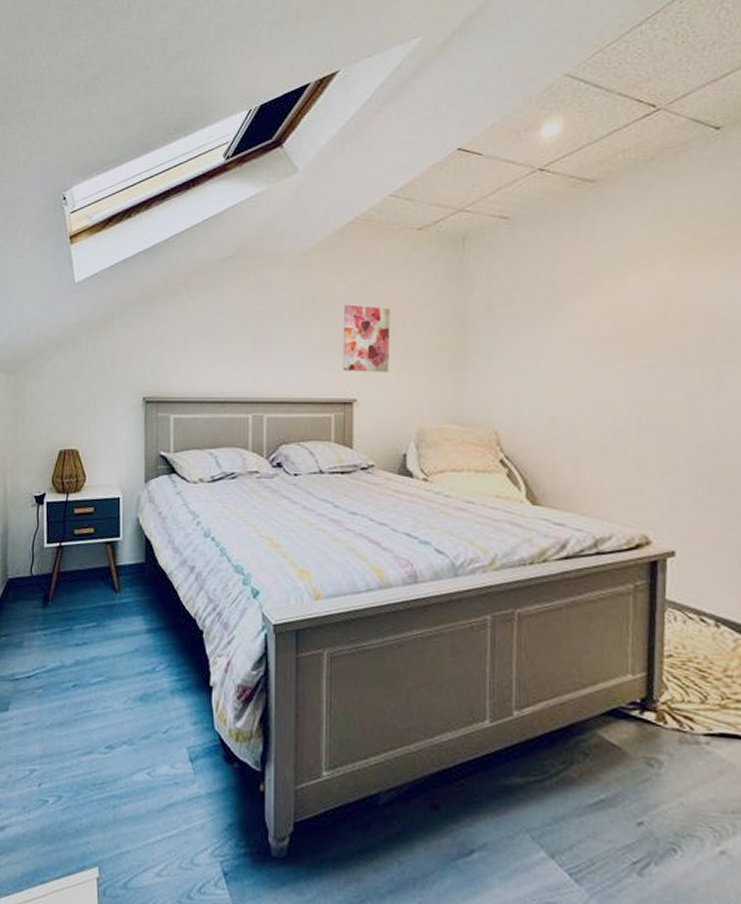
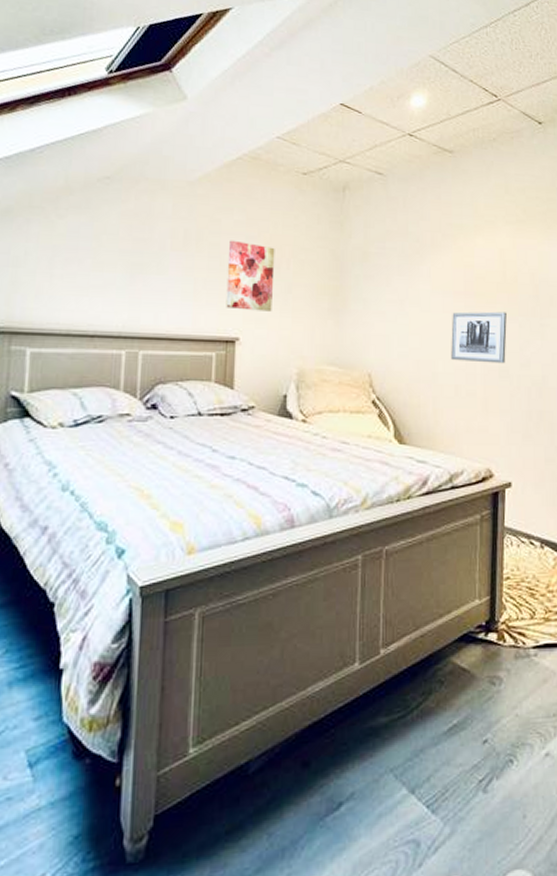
wall art: none [595,359,669,418] -> present [451,311,507,364]

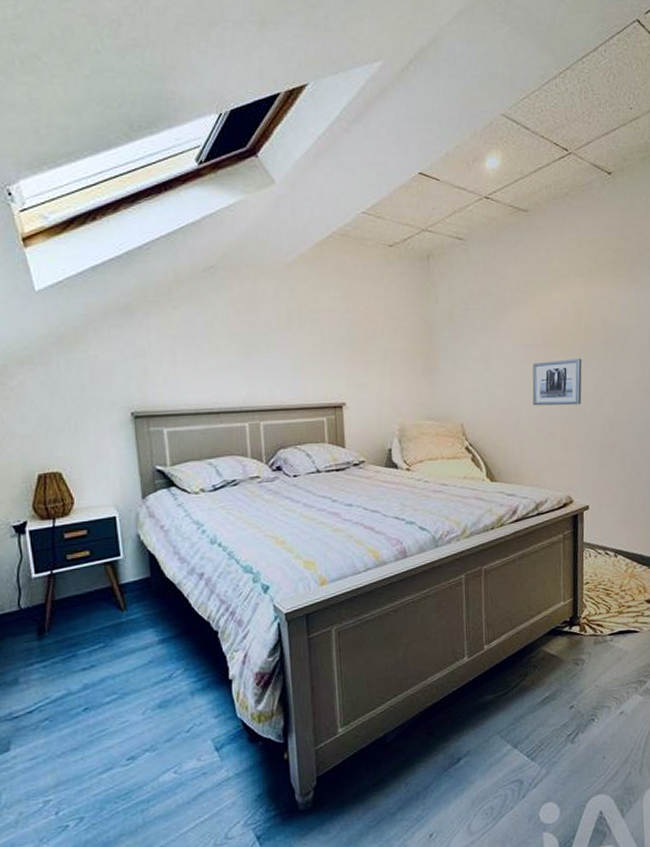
wall art: present [226,240,275,312] -> none [328,315,372,378]

